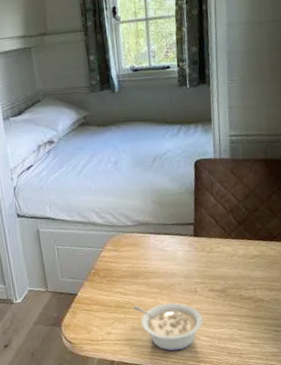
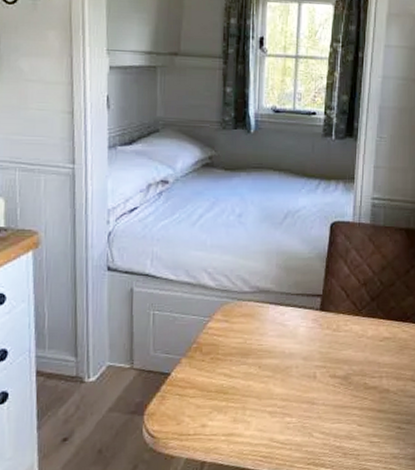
legume: present [132,303,204,351] -> none [237,389,319,451]

